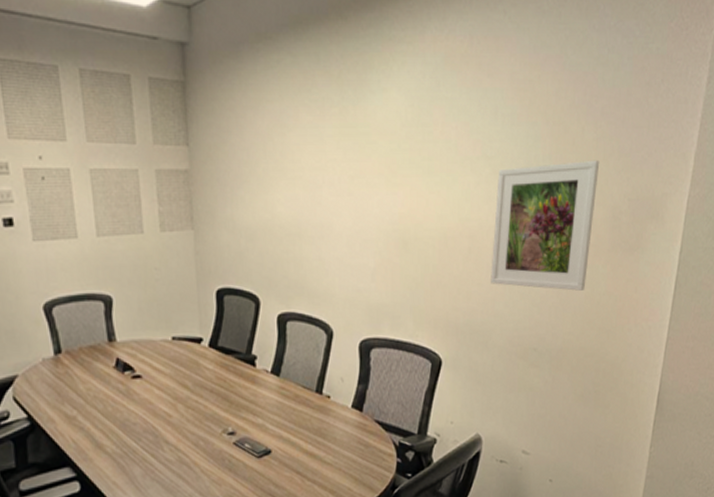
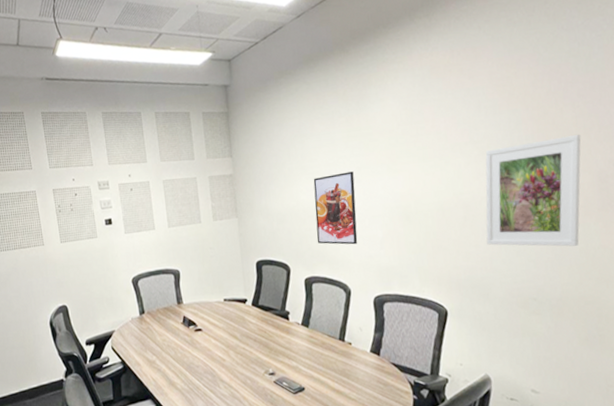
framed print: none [294,180,346,275] -> present [313,171,358,245]

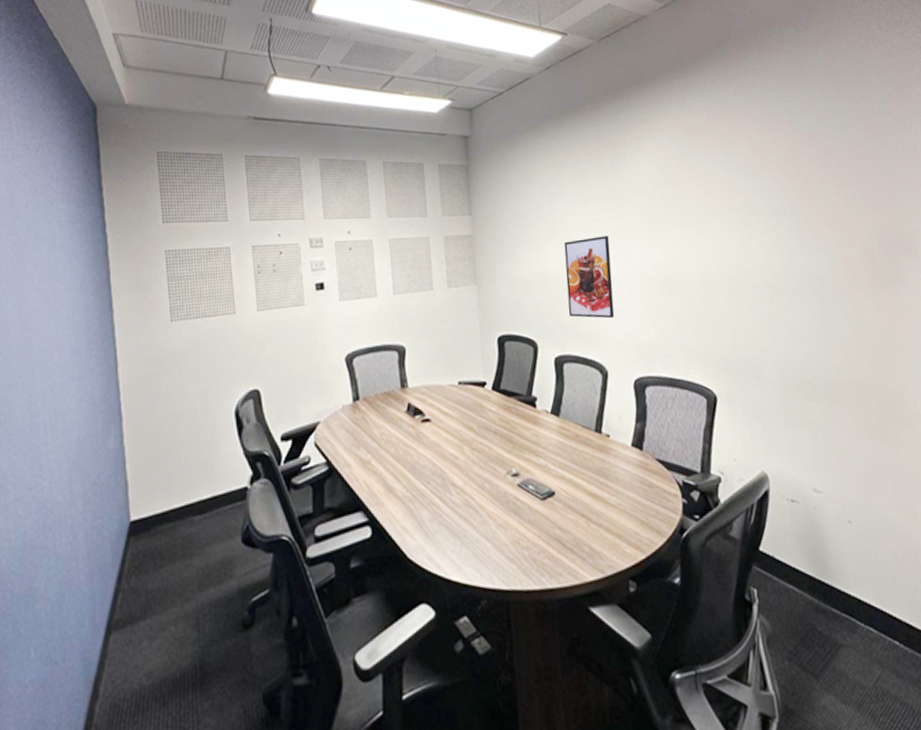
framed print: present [485,134,581,247] -> none [748,204,851,324]

